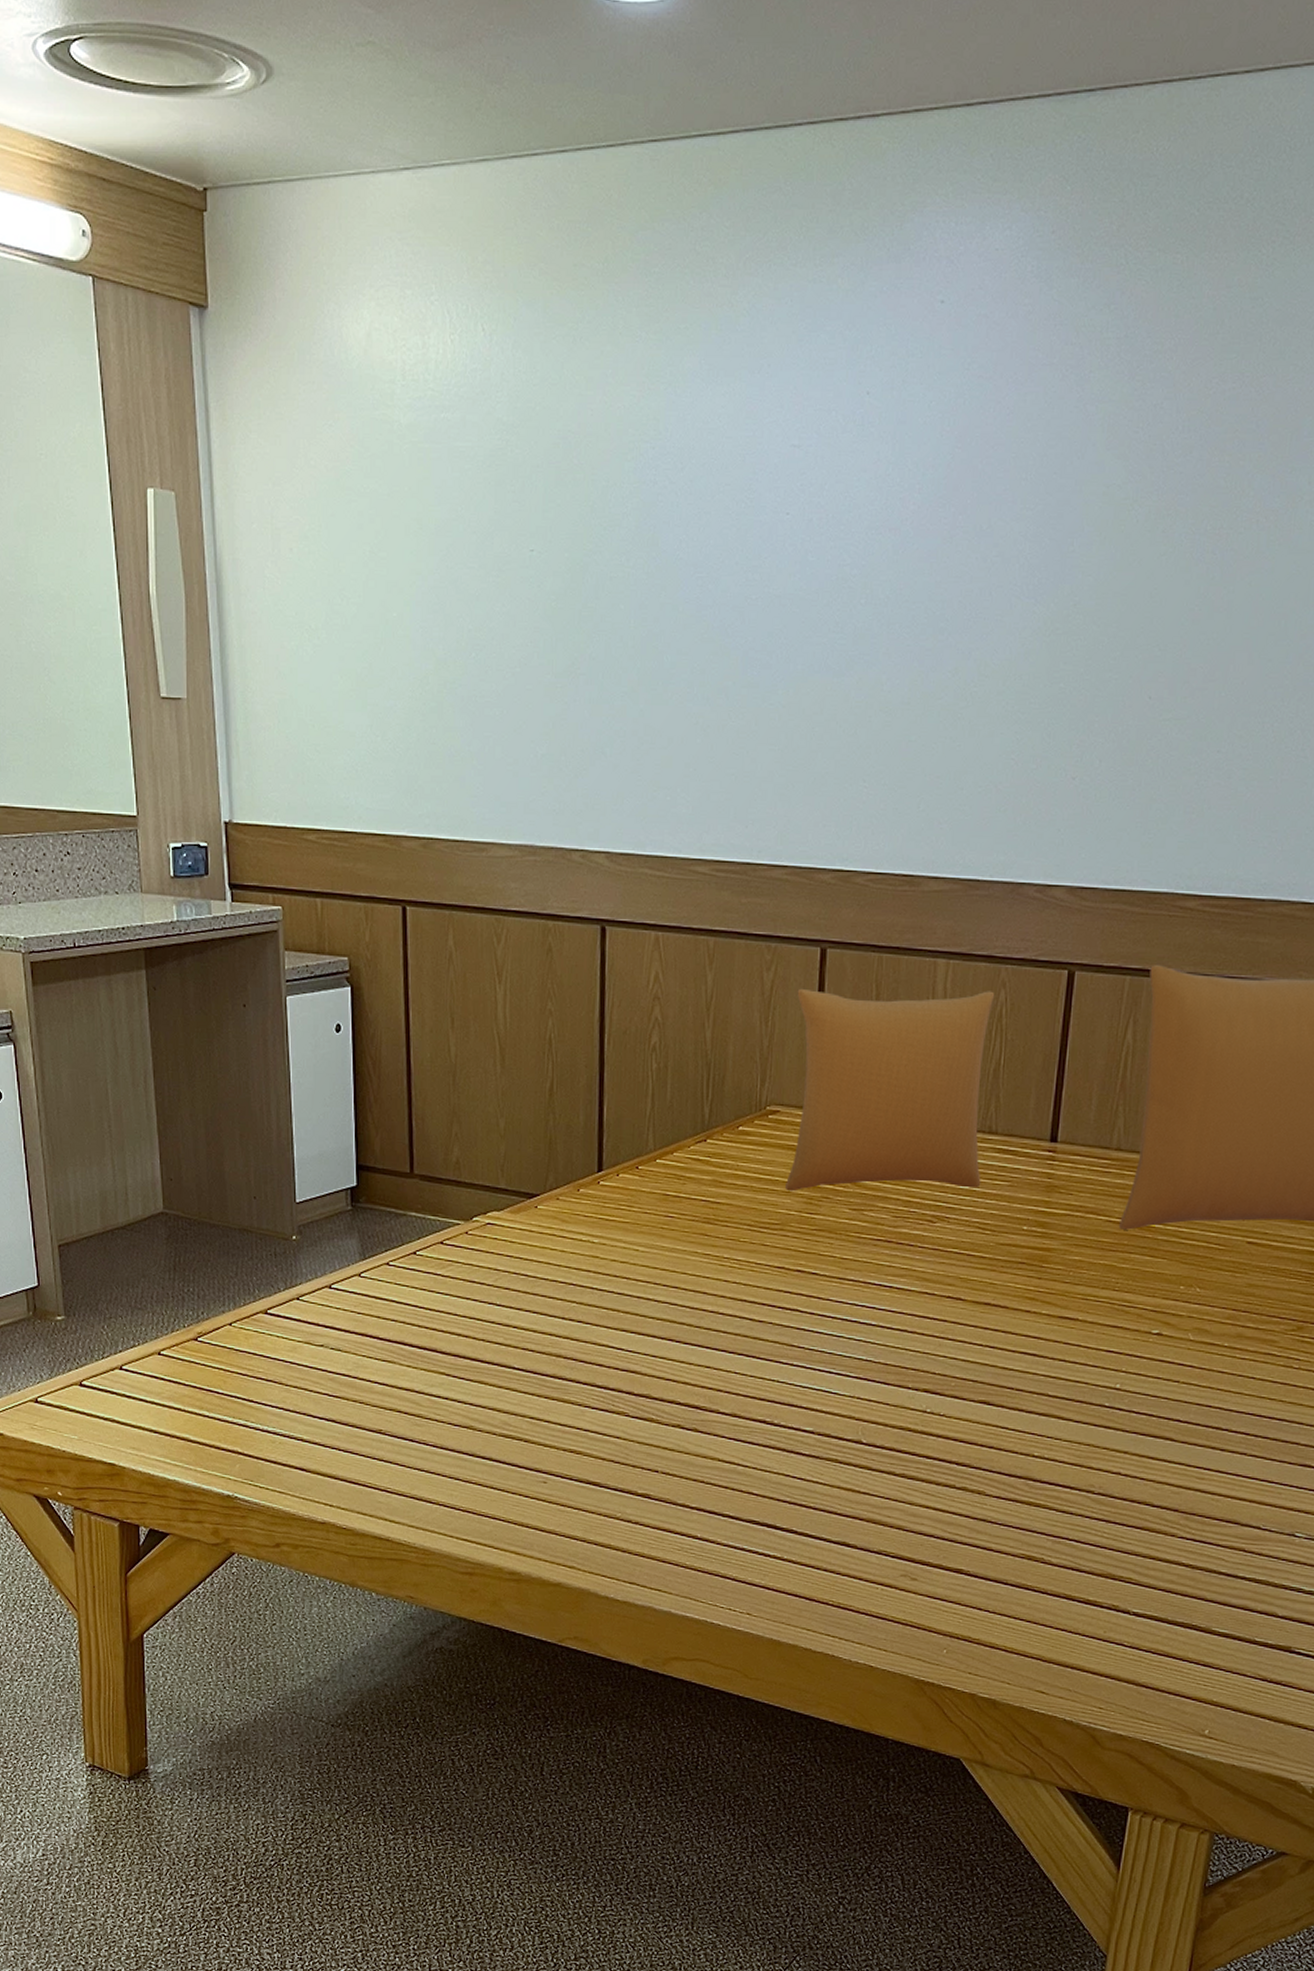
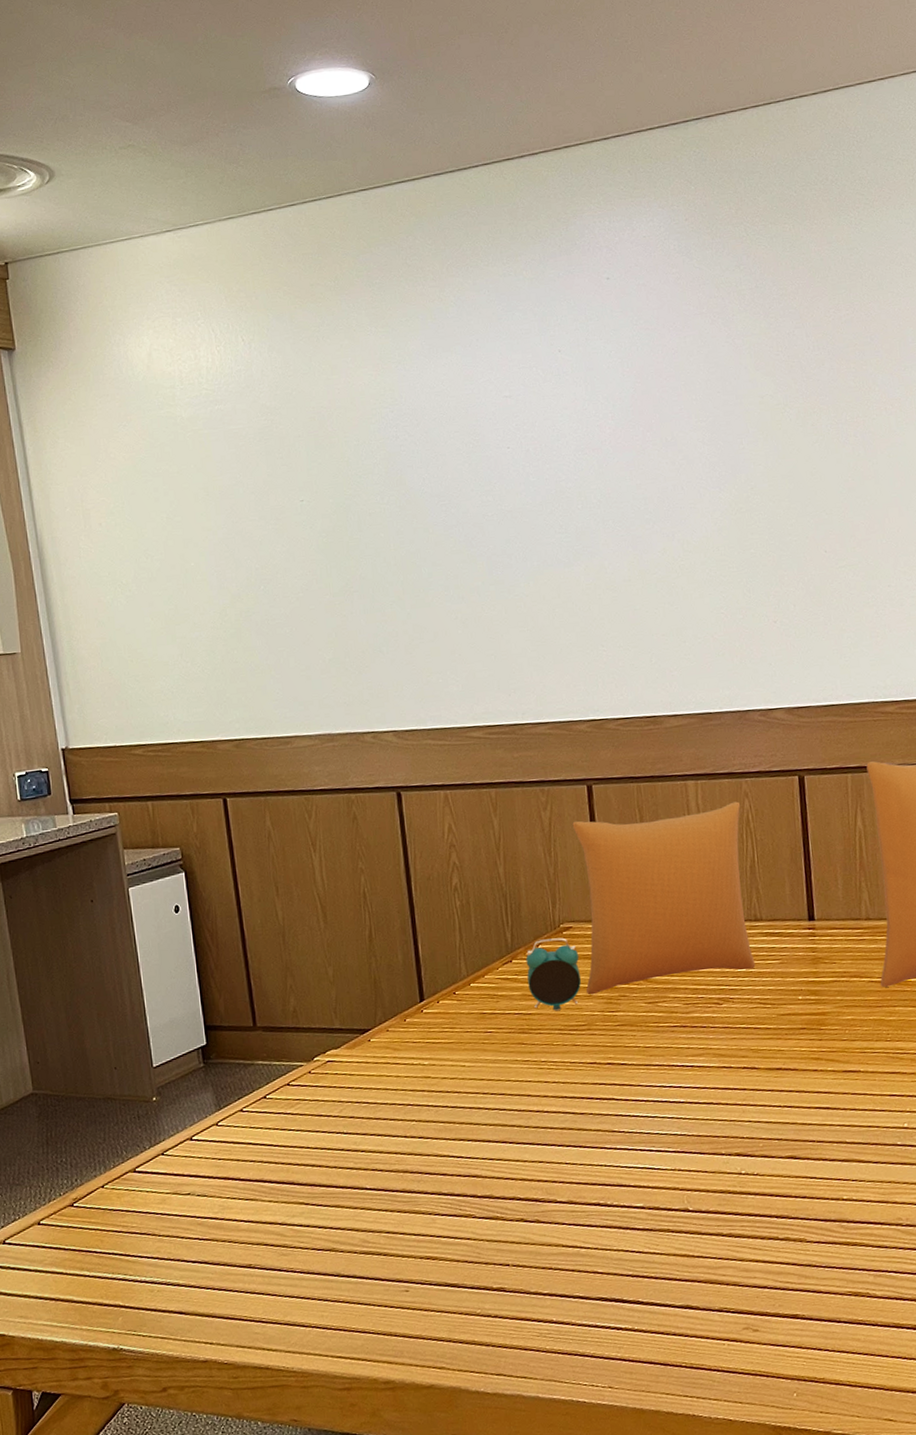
alarm clock: none [721,1121,783,1203] -> present [525,938,581,1011]

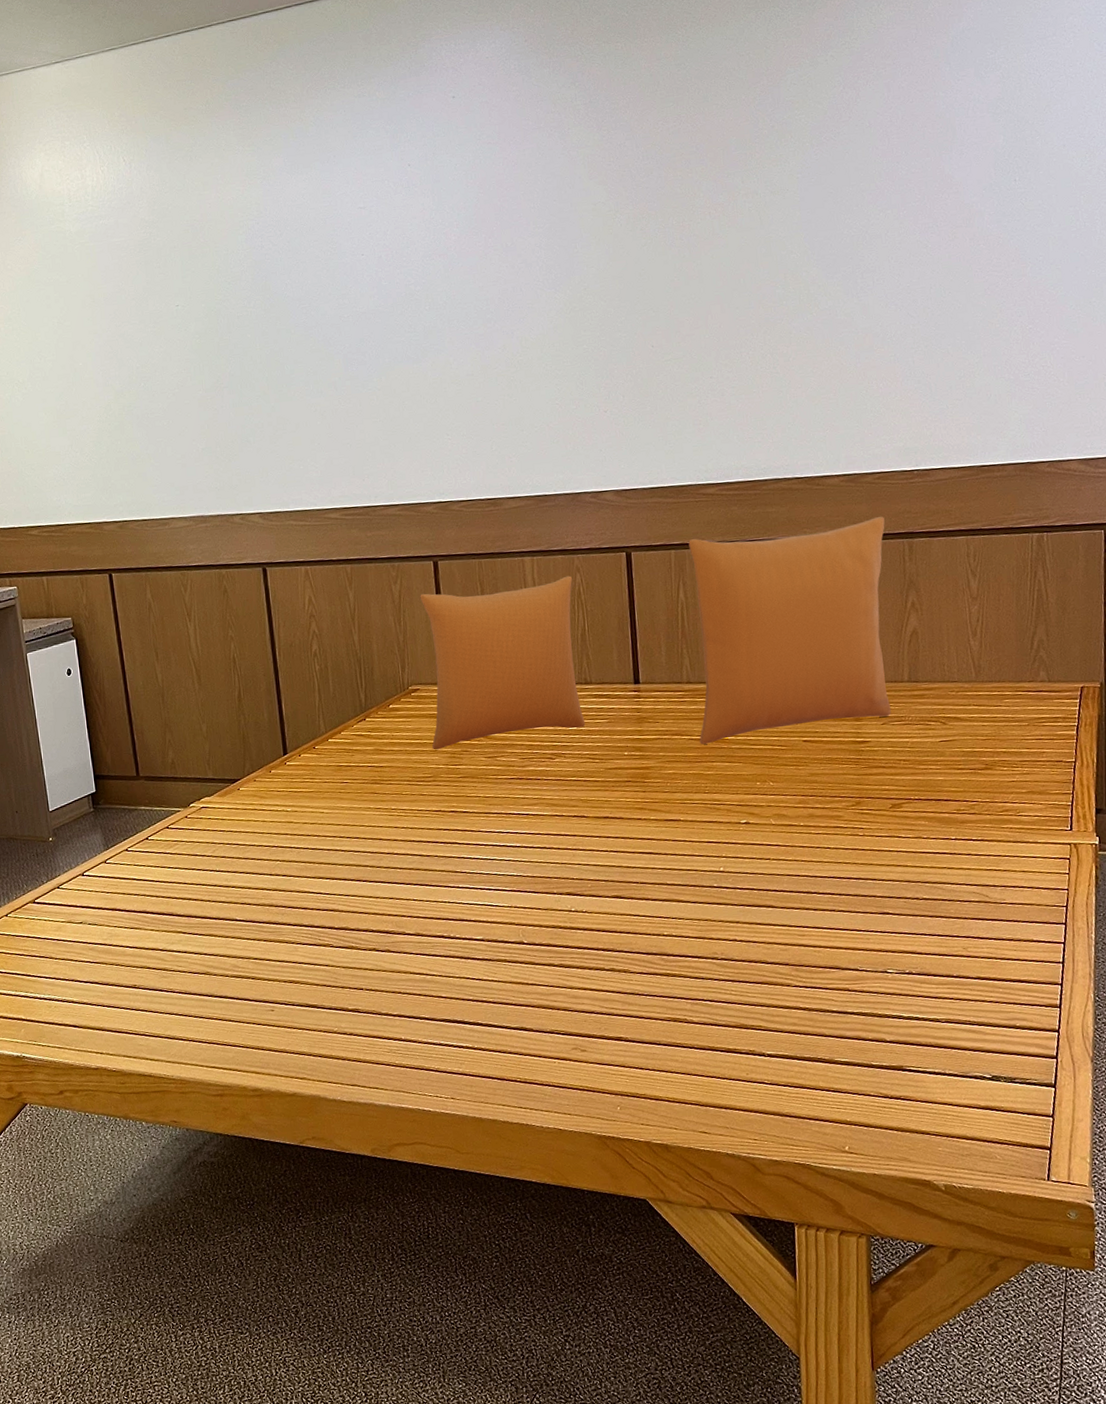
alarm clock: present [525,938,581,1011] -> none [378,698,428,764]

